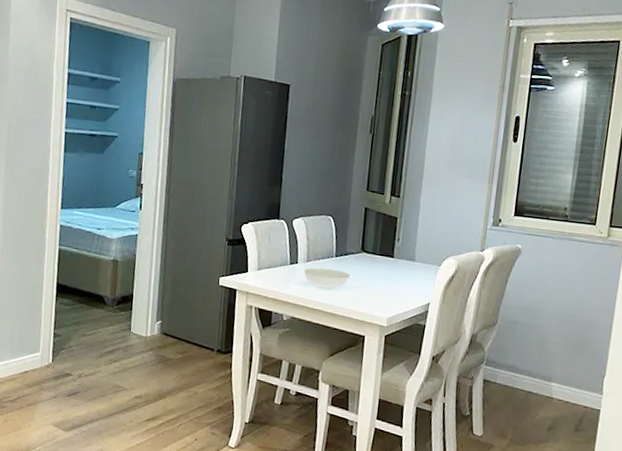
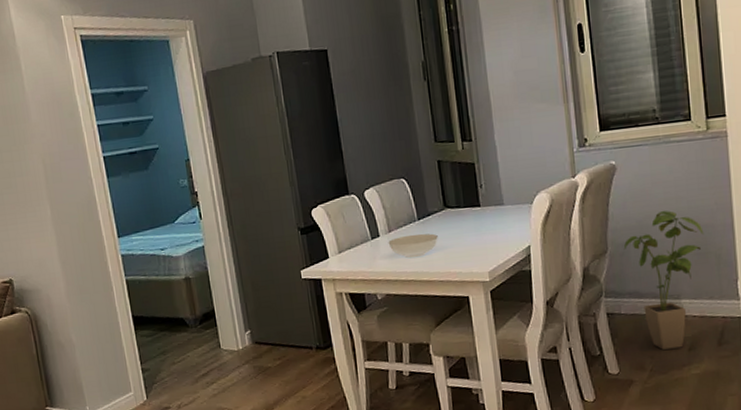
house plant: none [511,300,585,426] -> present [623,210,704,350]

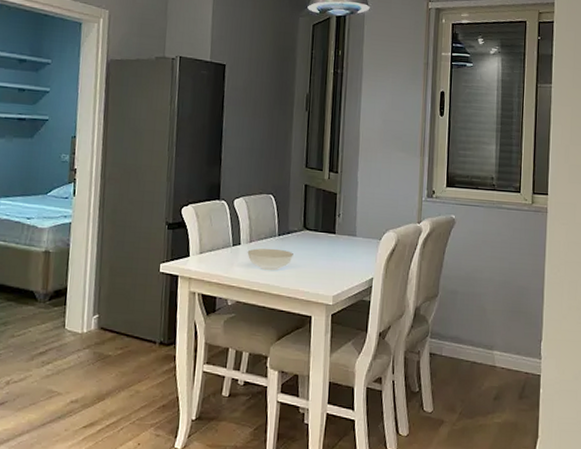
house plant: present [623,210,704,350] -> none [452,268,519,396]

